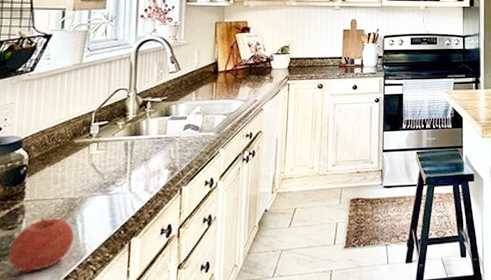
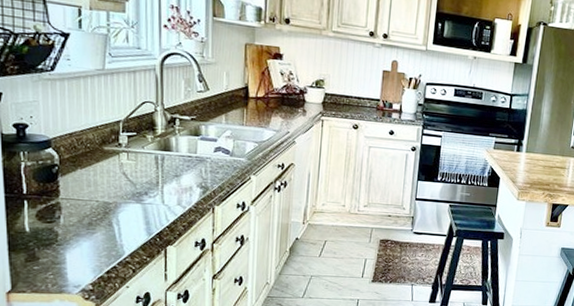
fruit: present [8,217,74,273] -> none [50,216,111,263]

